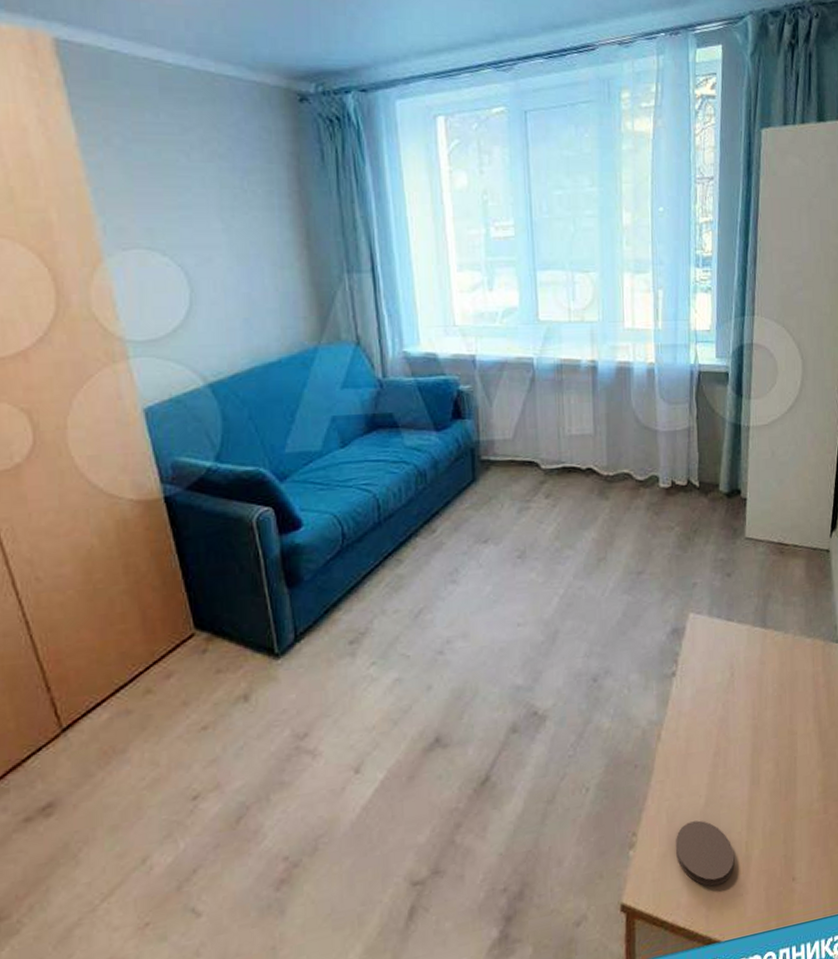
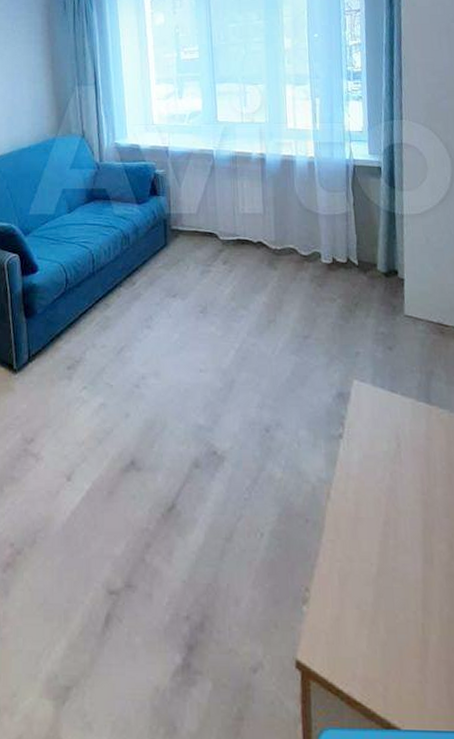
coaster: present [676,820,735,887] -> none [348,589,411,665]

